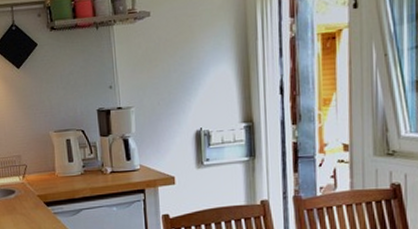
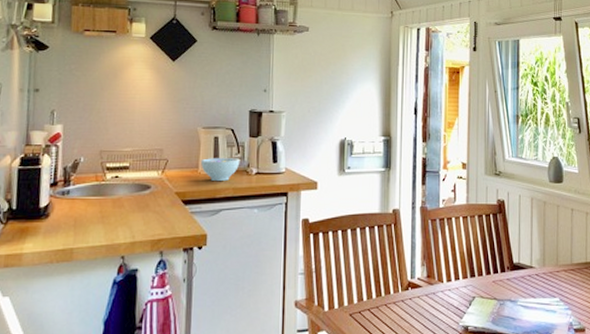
bowl: none [56,158,94,182] -> present [200,158,240,181]

